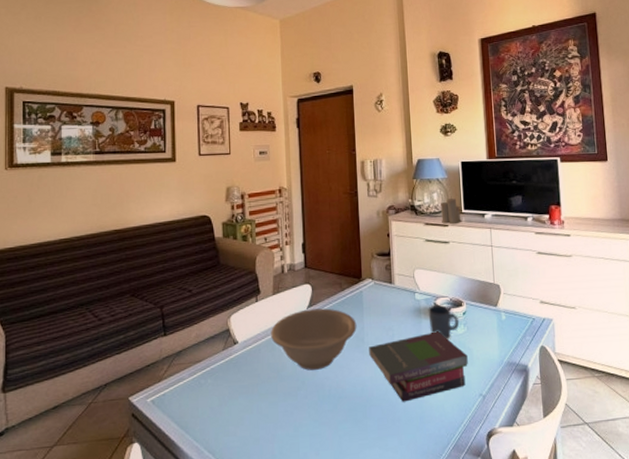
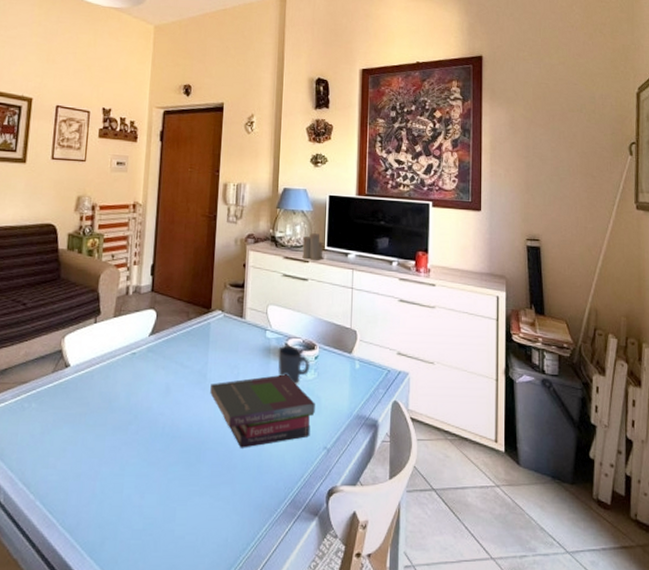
decorative bowl: present [270,308,357,370] -> none [105,337,201,404]

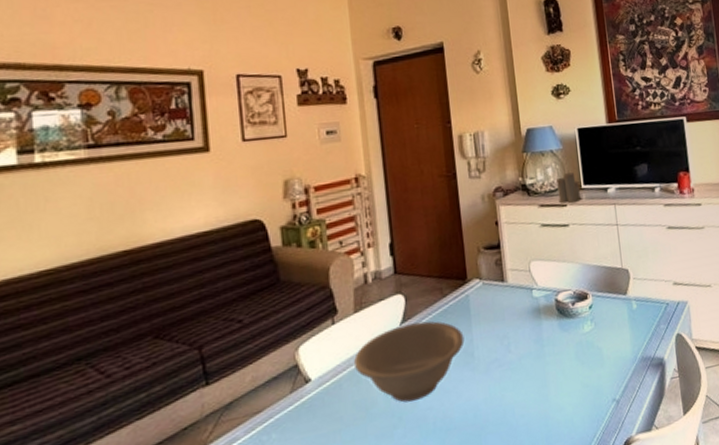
decorative bowl: none [105,337,201,404] -> present [353,321,465,403]
books: present [210,374,315,448] -> none [480,332,598,423]
mug: present [277,346,310,384] -> none [548,300,586,340]

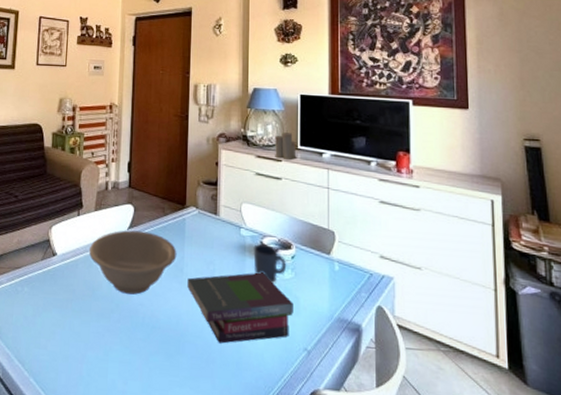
books: none [480,332,598,423] -> present [187,272,293,344]
mug: none [548,300,586,340] -> present [253,244,287,283]

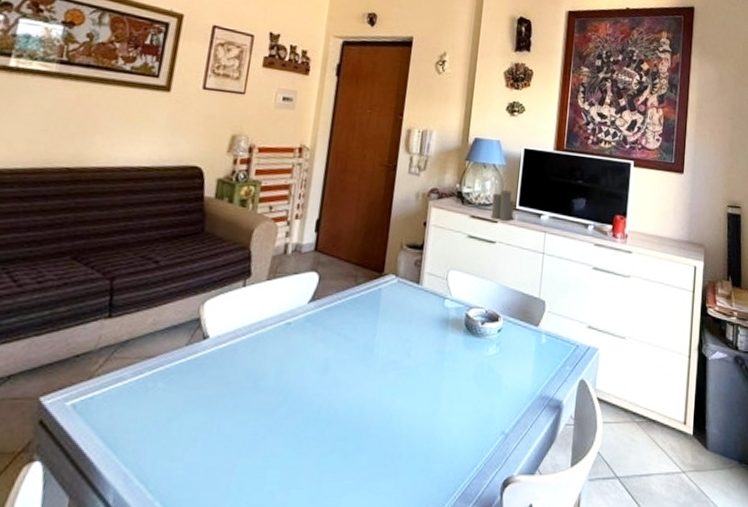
decorative bowl: present [88,230,177,295] -> none [253,304,368,383]
books: present [187,272,293,344] -> none [376,349,495,434]
mug: present [253,244,287,283] -> none [455,317,492,360]

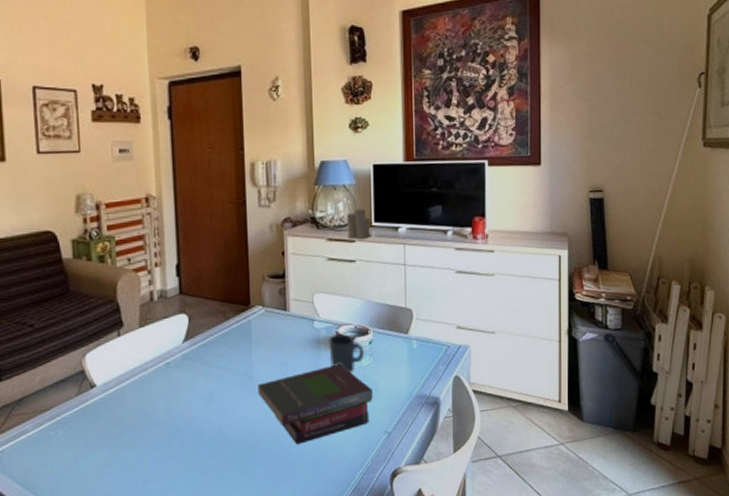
books: none [376,349,495,434] -> present [258,364,373,445]
mug: none [455,317,492,360] -> present [328,334,365,373]

